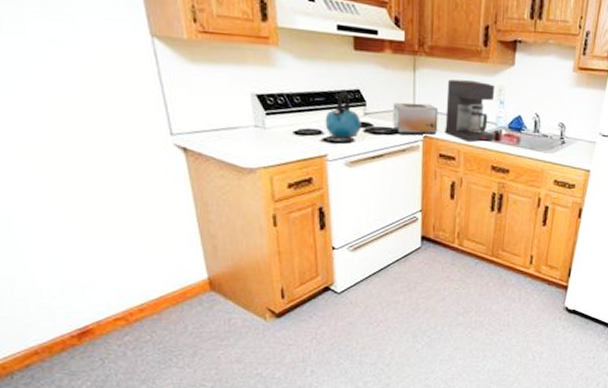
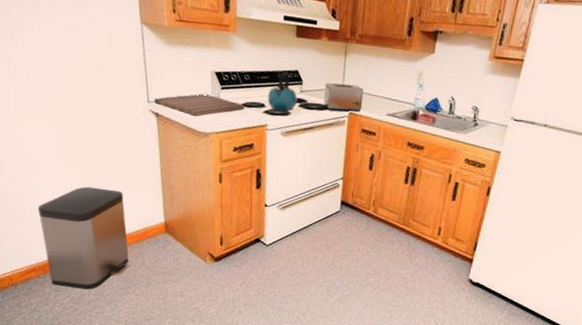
pedal bin: none [31,244,169,369] -> present [38,186,130,290]
cutting board: none [180,122,297,149] -> present [154,94,244,116]
coffee maker: present [445,79,496,143] -> none [368,64,416,121]

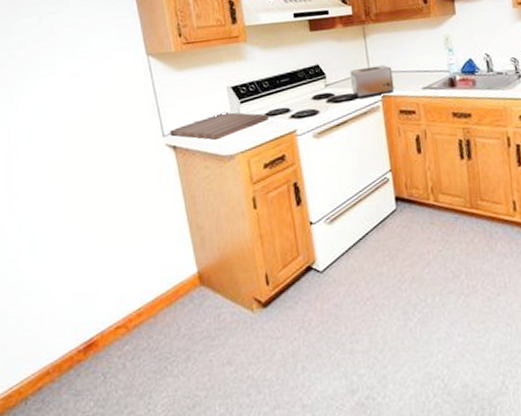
pedal bin: present [38,186,130,290] -> none [48,247,164,388]
kettle: present [267,71,298,111] -> none [291,69,324,112]

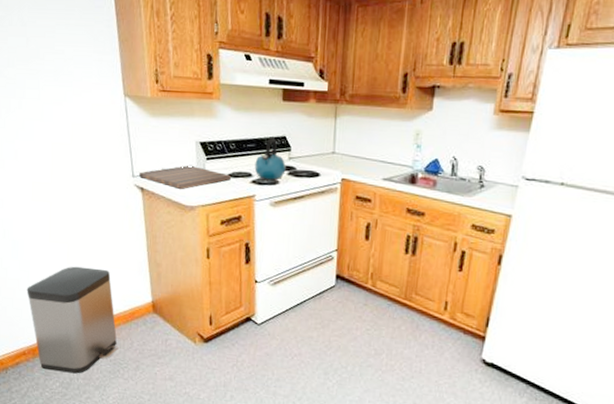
pedal bin: none [48,247,164,388] -> present [26,266,119,374]
kettle: none [291,69,324,112] -> present [254,138,286,180]
toaster: present [350,65,395,100] -> none [314,147,357,179]

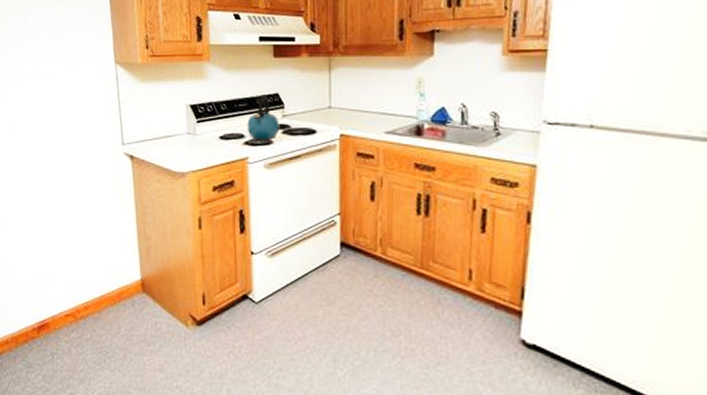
pedal bin: present [26,266,119,374] -> none [13,243,105,365]
cutting board: present [139,166,231,189] -> none [129,130,222,155]

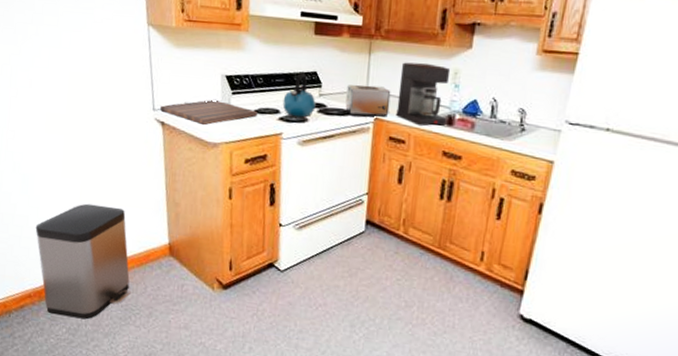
pedal bin: none [13,243,105,365] -> present [35,203,131,320]
cutting board: none [129,130,222,155] -> present [160,100,257,125]
toaster: none [309,102,355,135] -> present [345,84,391,118]
coffee maker: none [362,74,415,139] -> present [396,62,451,127]

